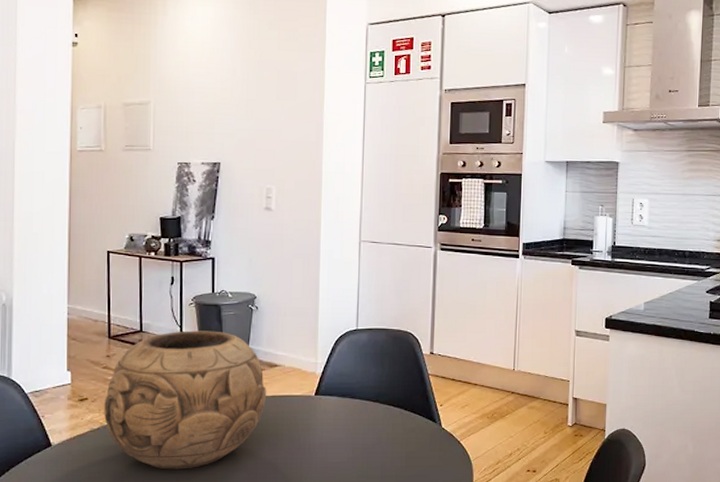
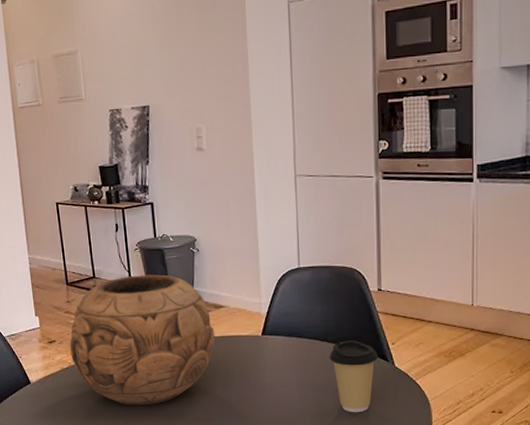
coffee cup: none [380,402,427,474] -> present [329,340,378,413]

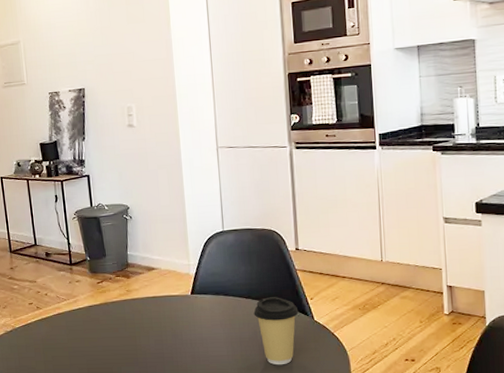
decorative bowl: present [69,274,215,406] -> none [12,241,148,365]

